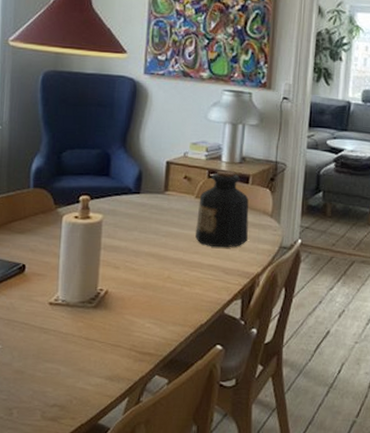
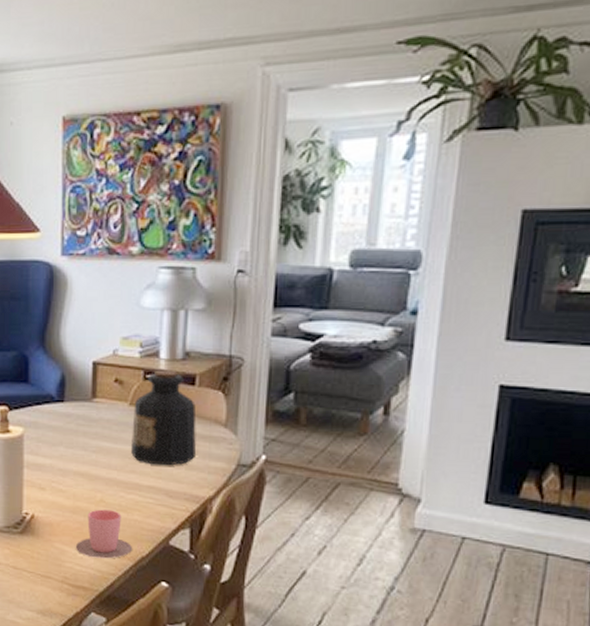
cup: none [143,285,193,327] -> present [75,509,132,559]

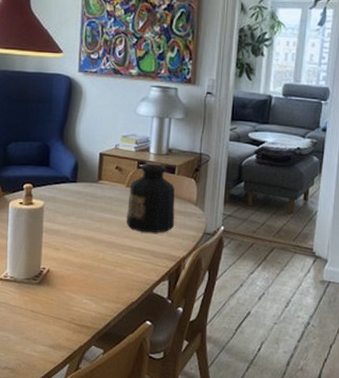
cup: present [75,509,132,559] -> none [81,265,125,304]

